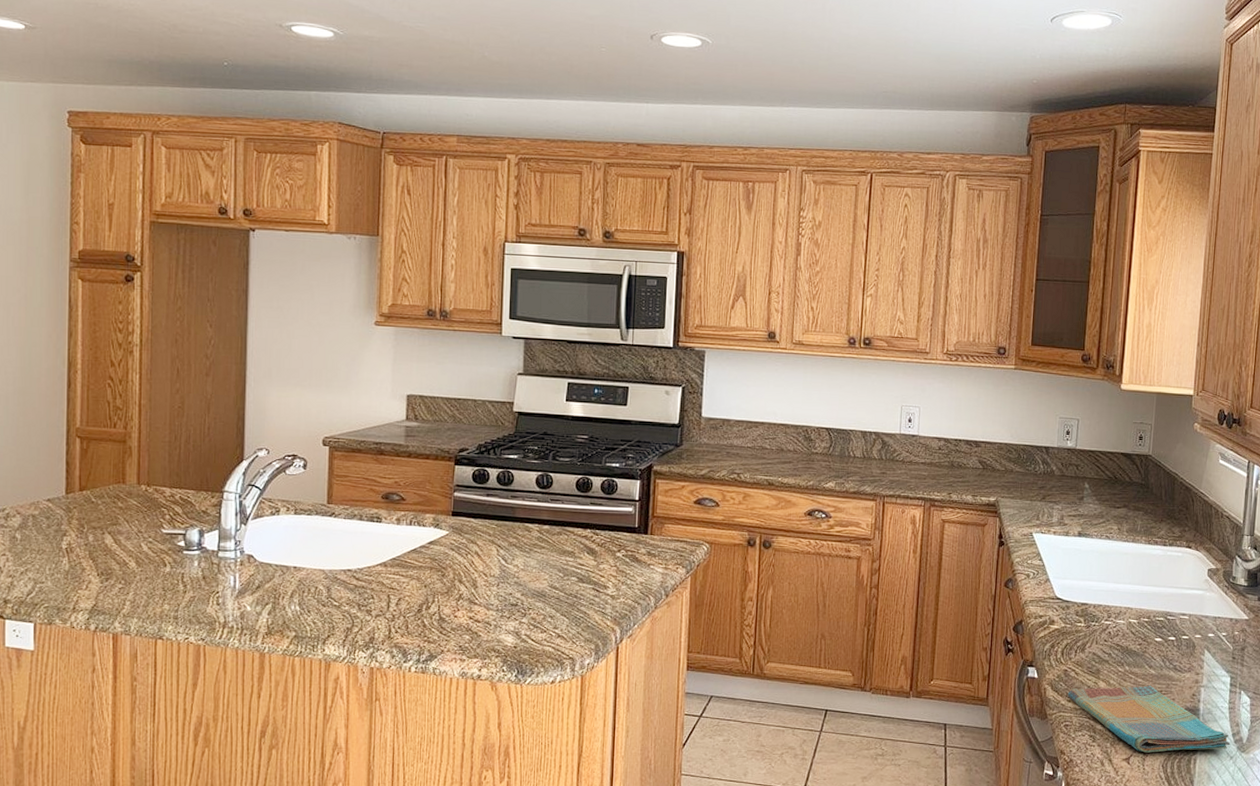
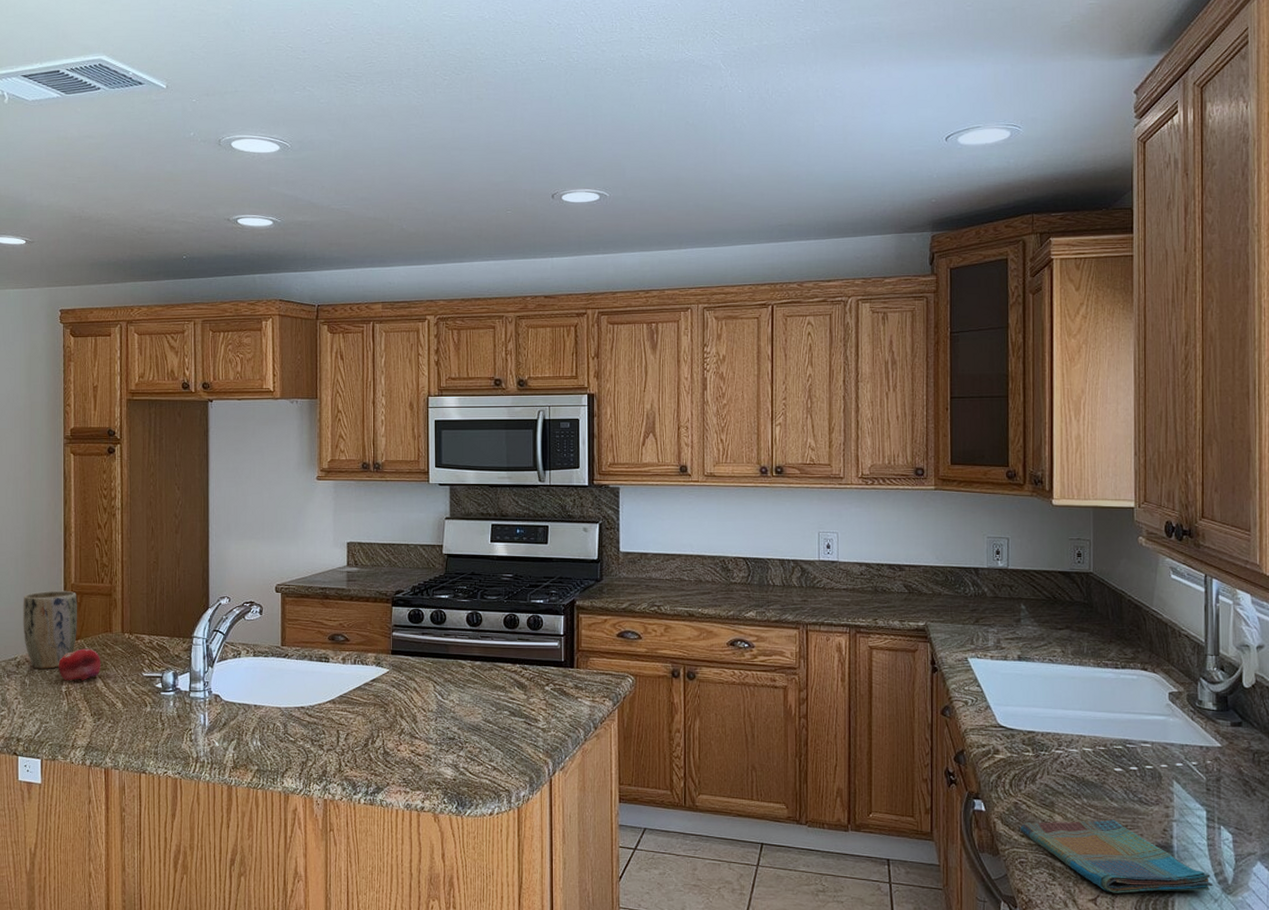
plant pot: none [13,434,83,523] -> present [23,590,77,669]
fruit: none [58,500,112,537] -> present [58,648,101,681]

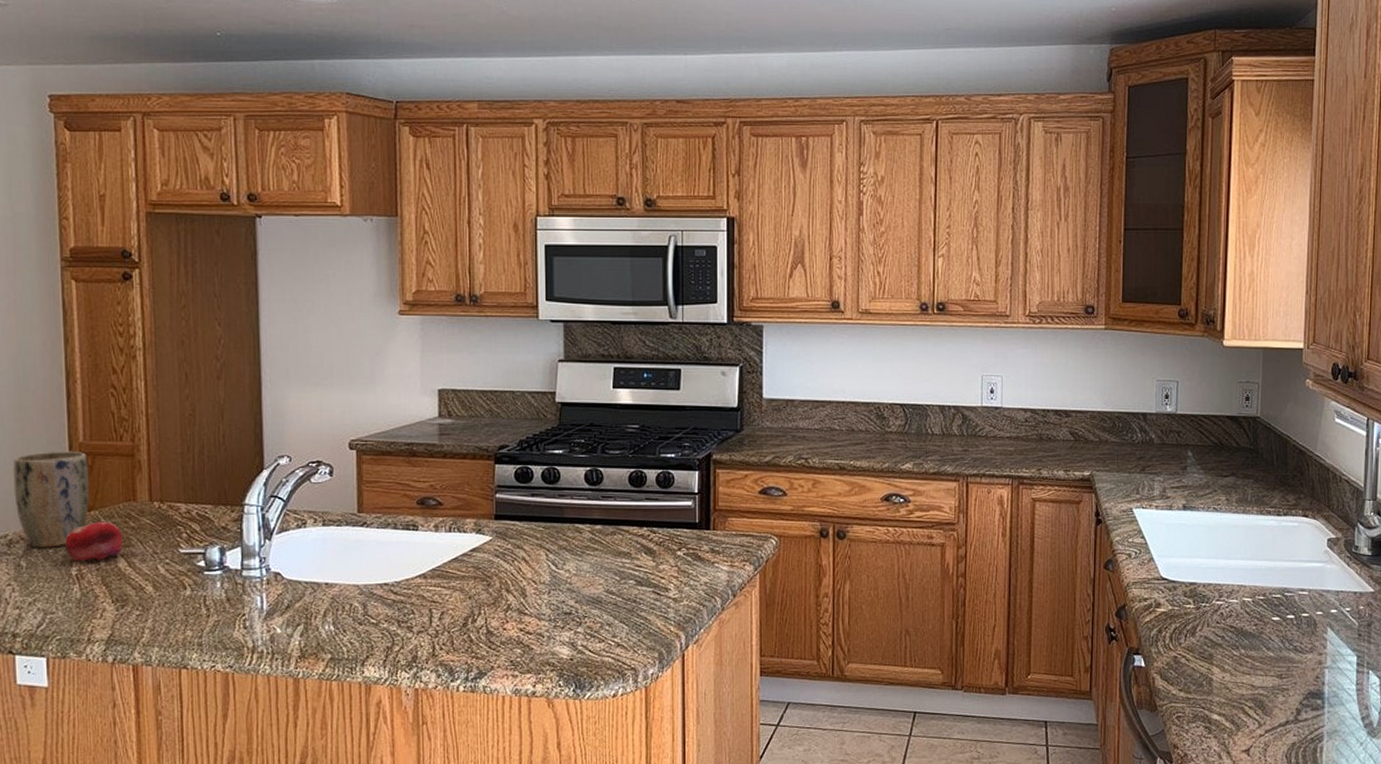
dish towel: present [1020,819,1213,893] -> none [1178,669,1360,743]

